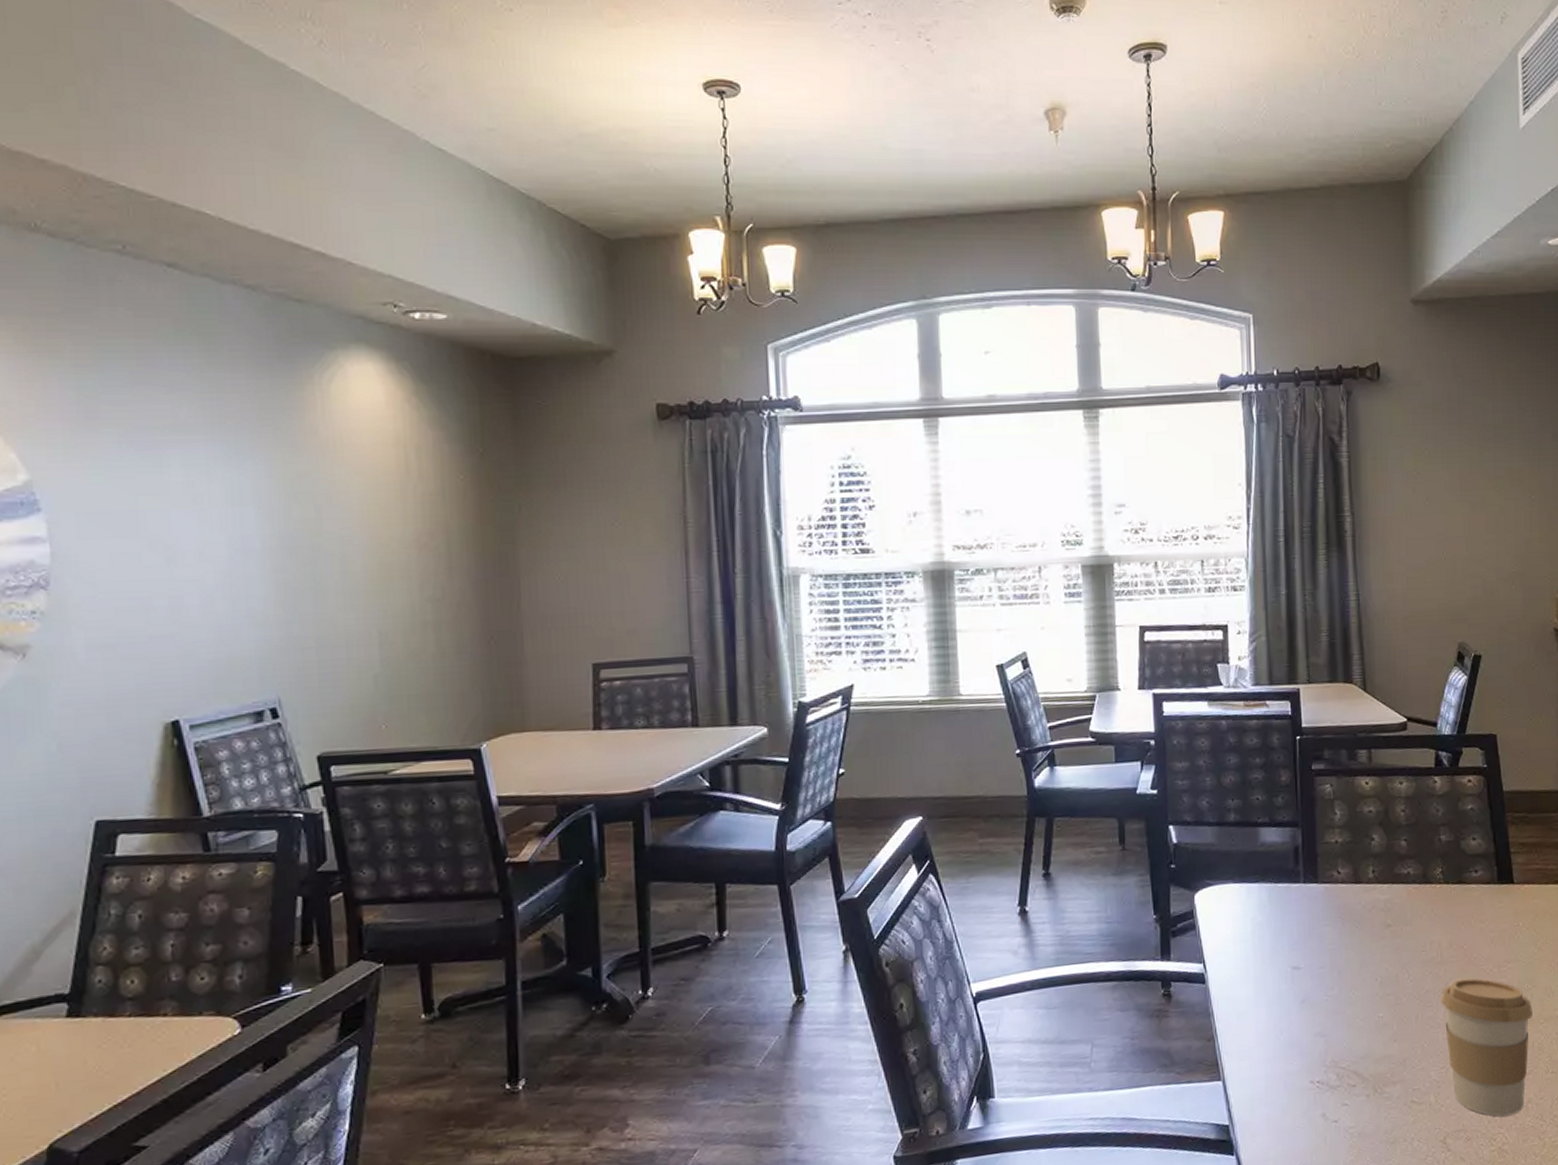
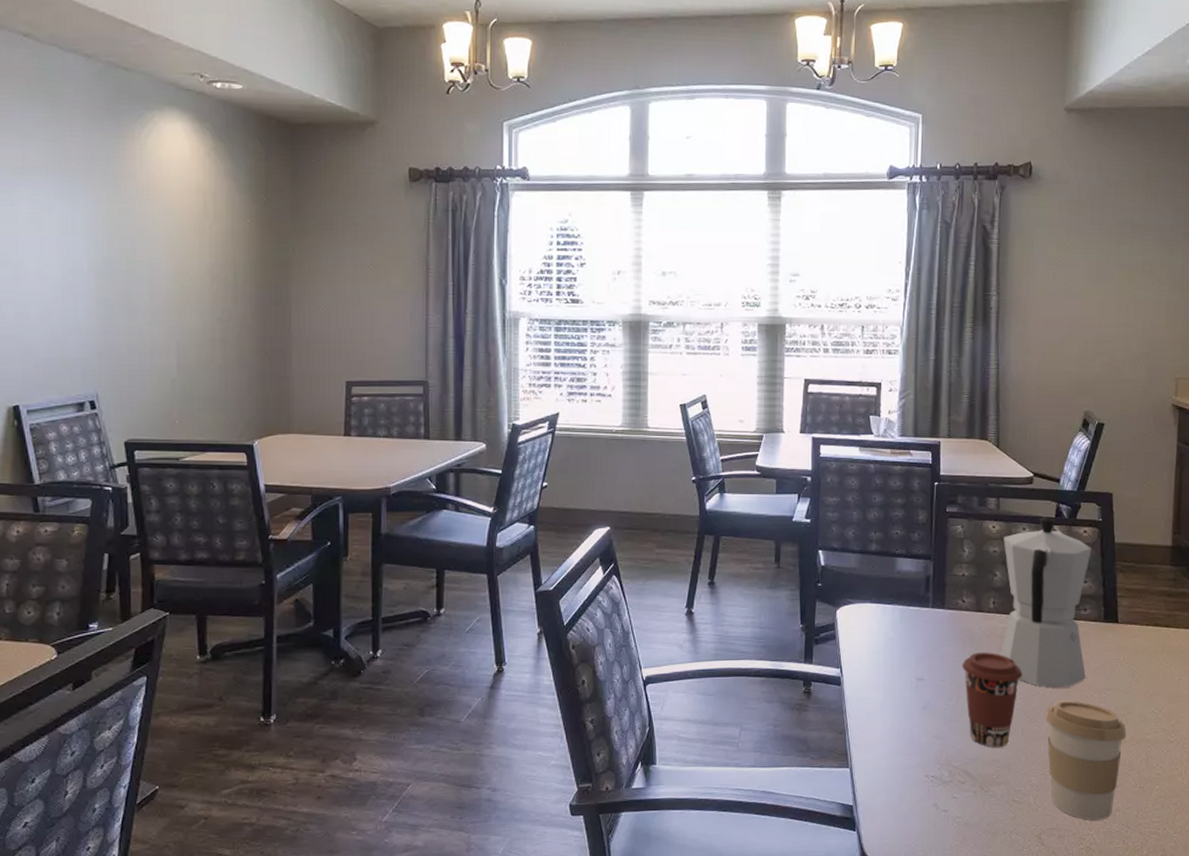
coffee cup: none [1342,929,1412,1041] -> present [961,652,1023,748]
moka pot: none [1379,766,1483,965] -> present [1000,516,1092,688]

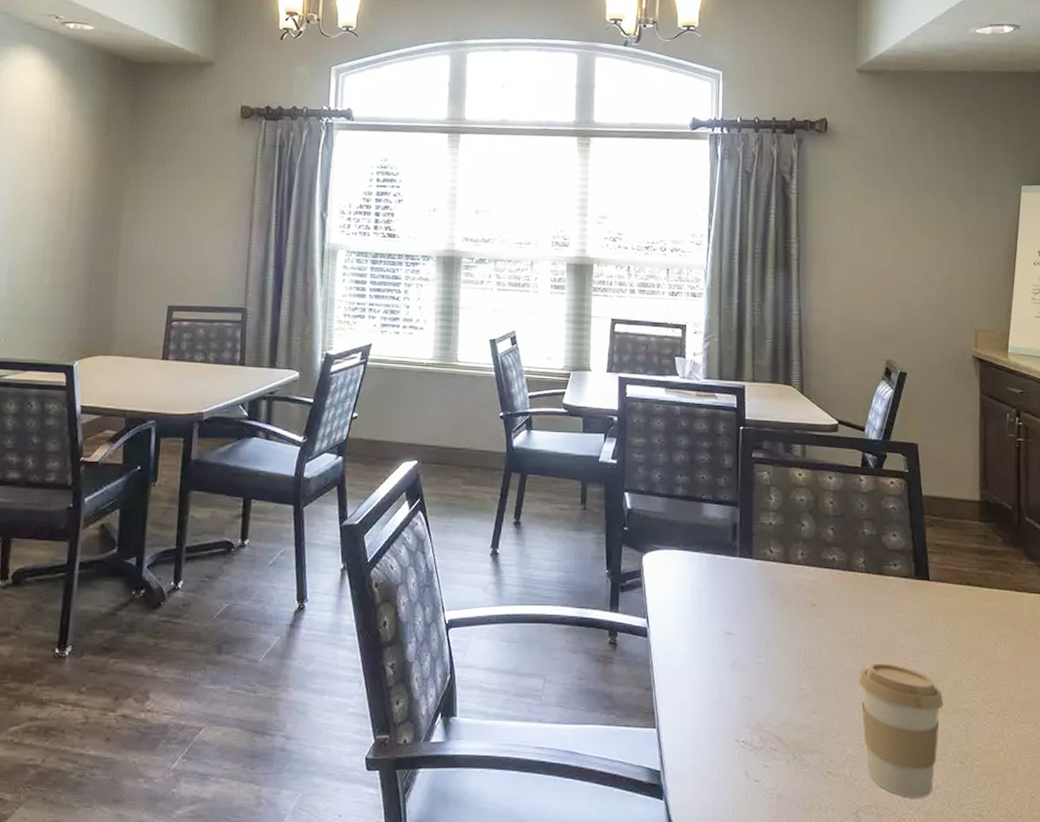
coffee cup: present [961,652,1023,748] -> none [771,607,834,712]
moka pot: present [1000,516,1092,688] -> none [810,465,899,648]

